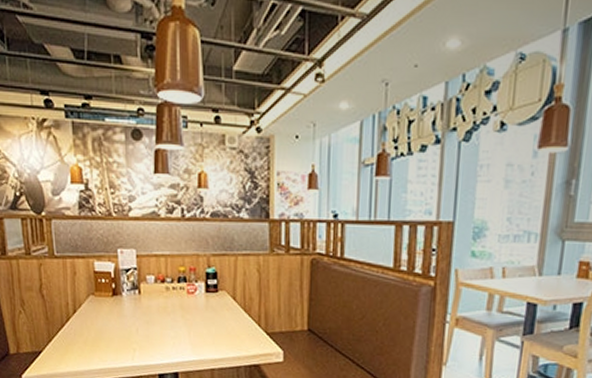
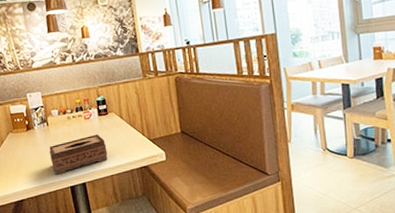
tissue box: none [138,314,211,357] -> present [49,134,108,175]

